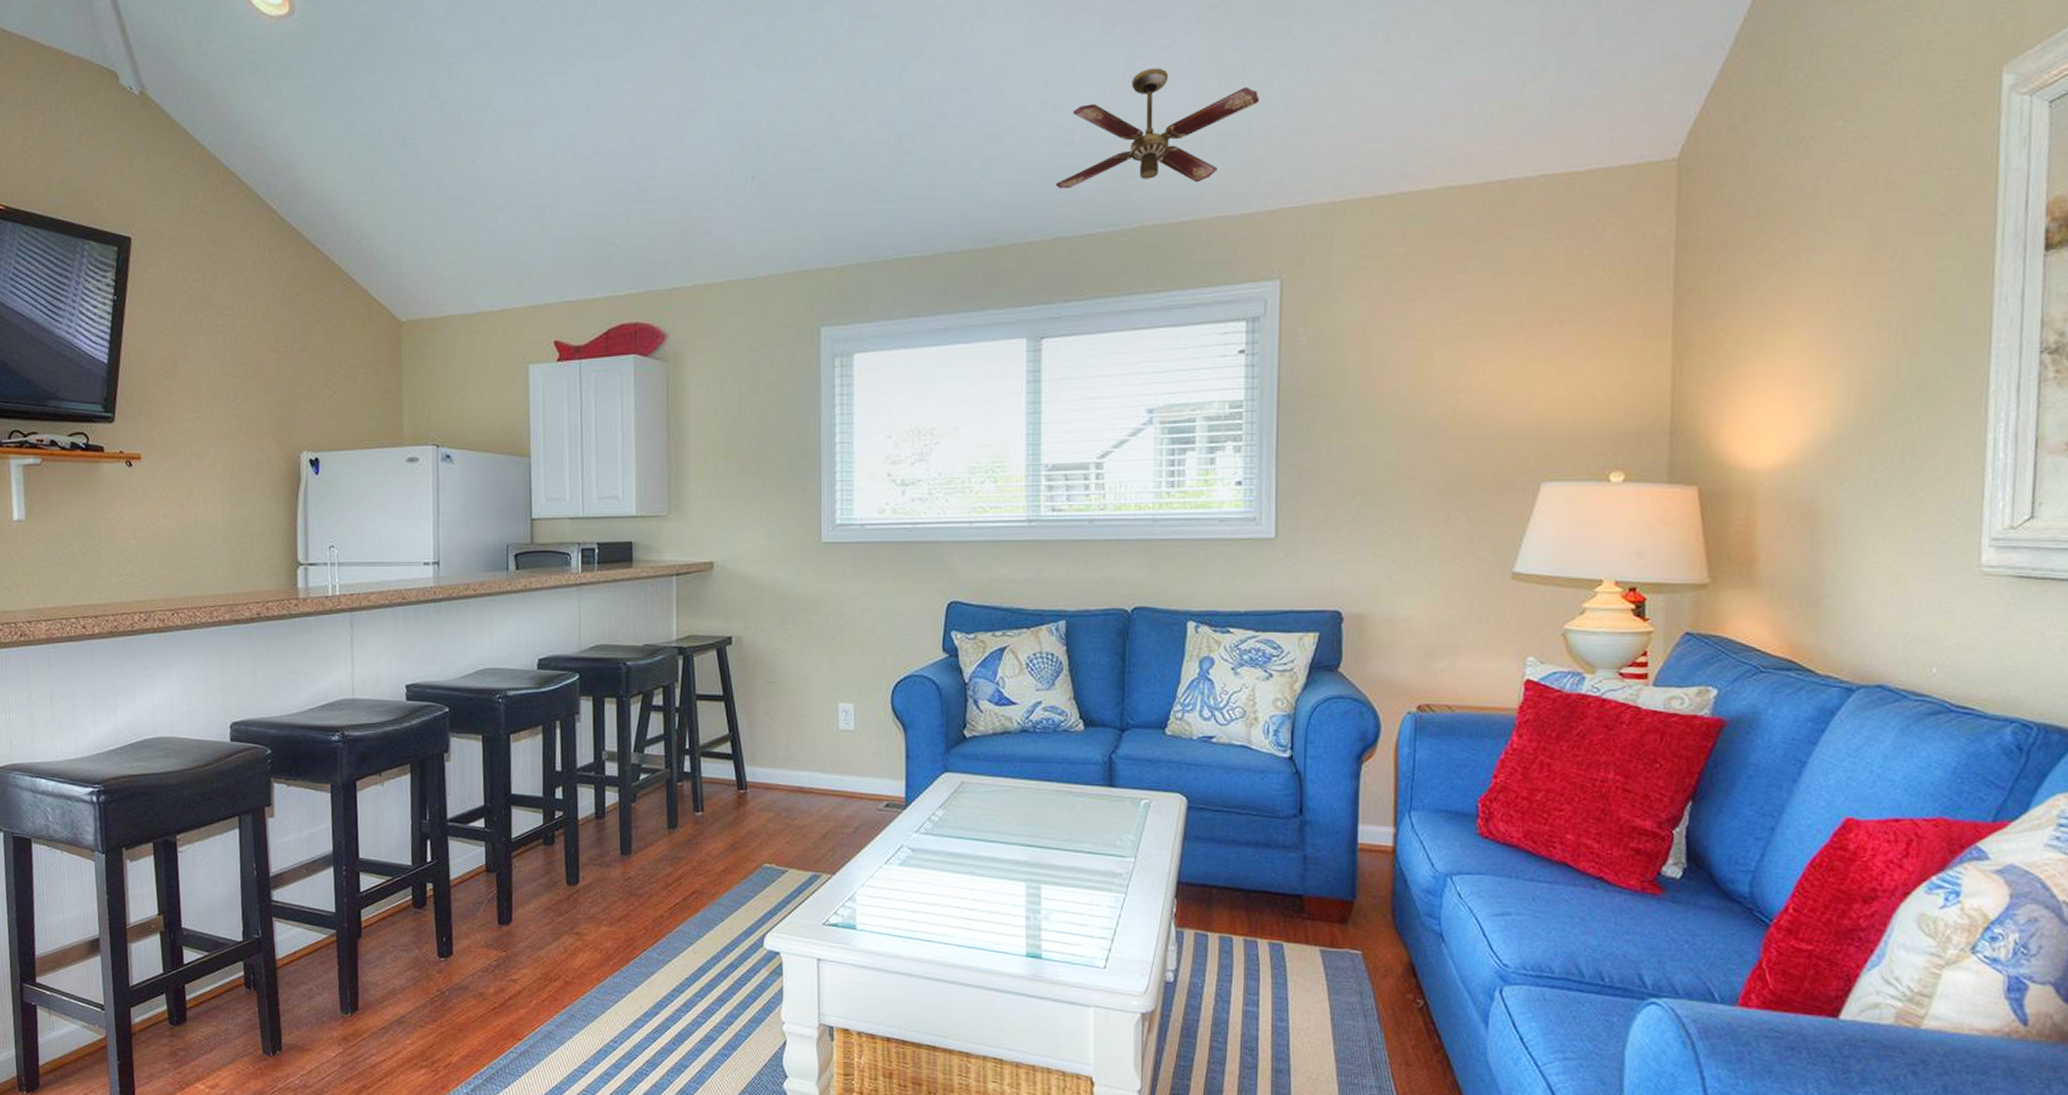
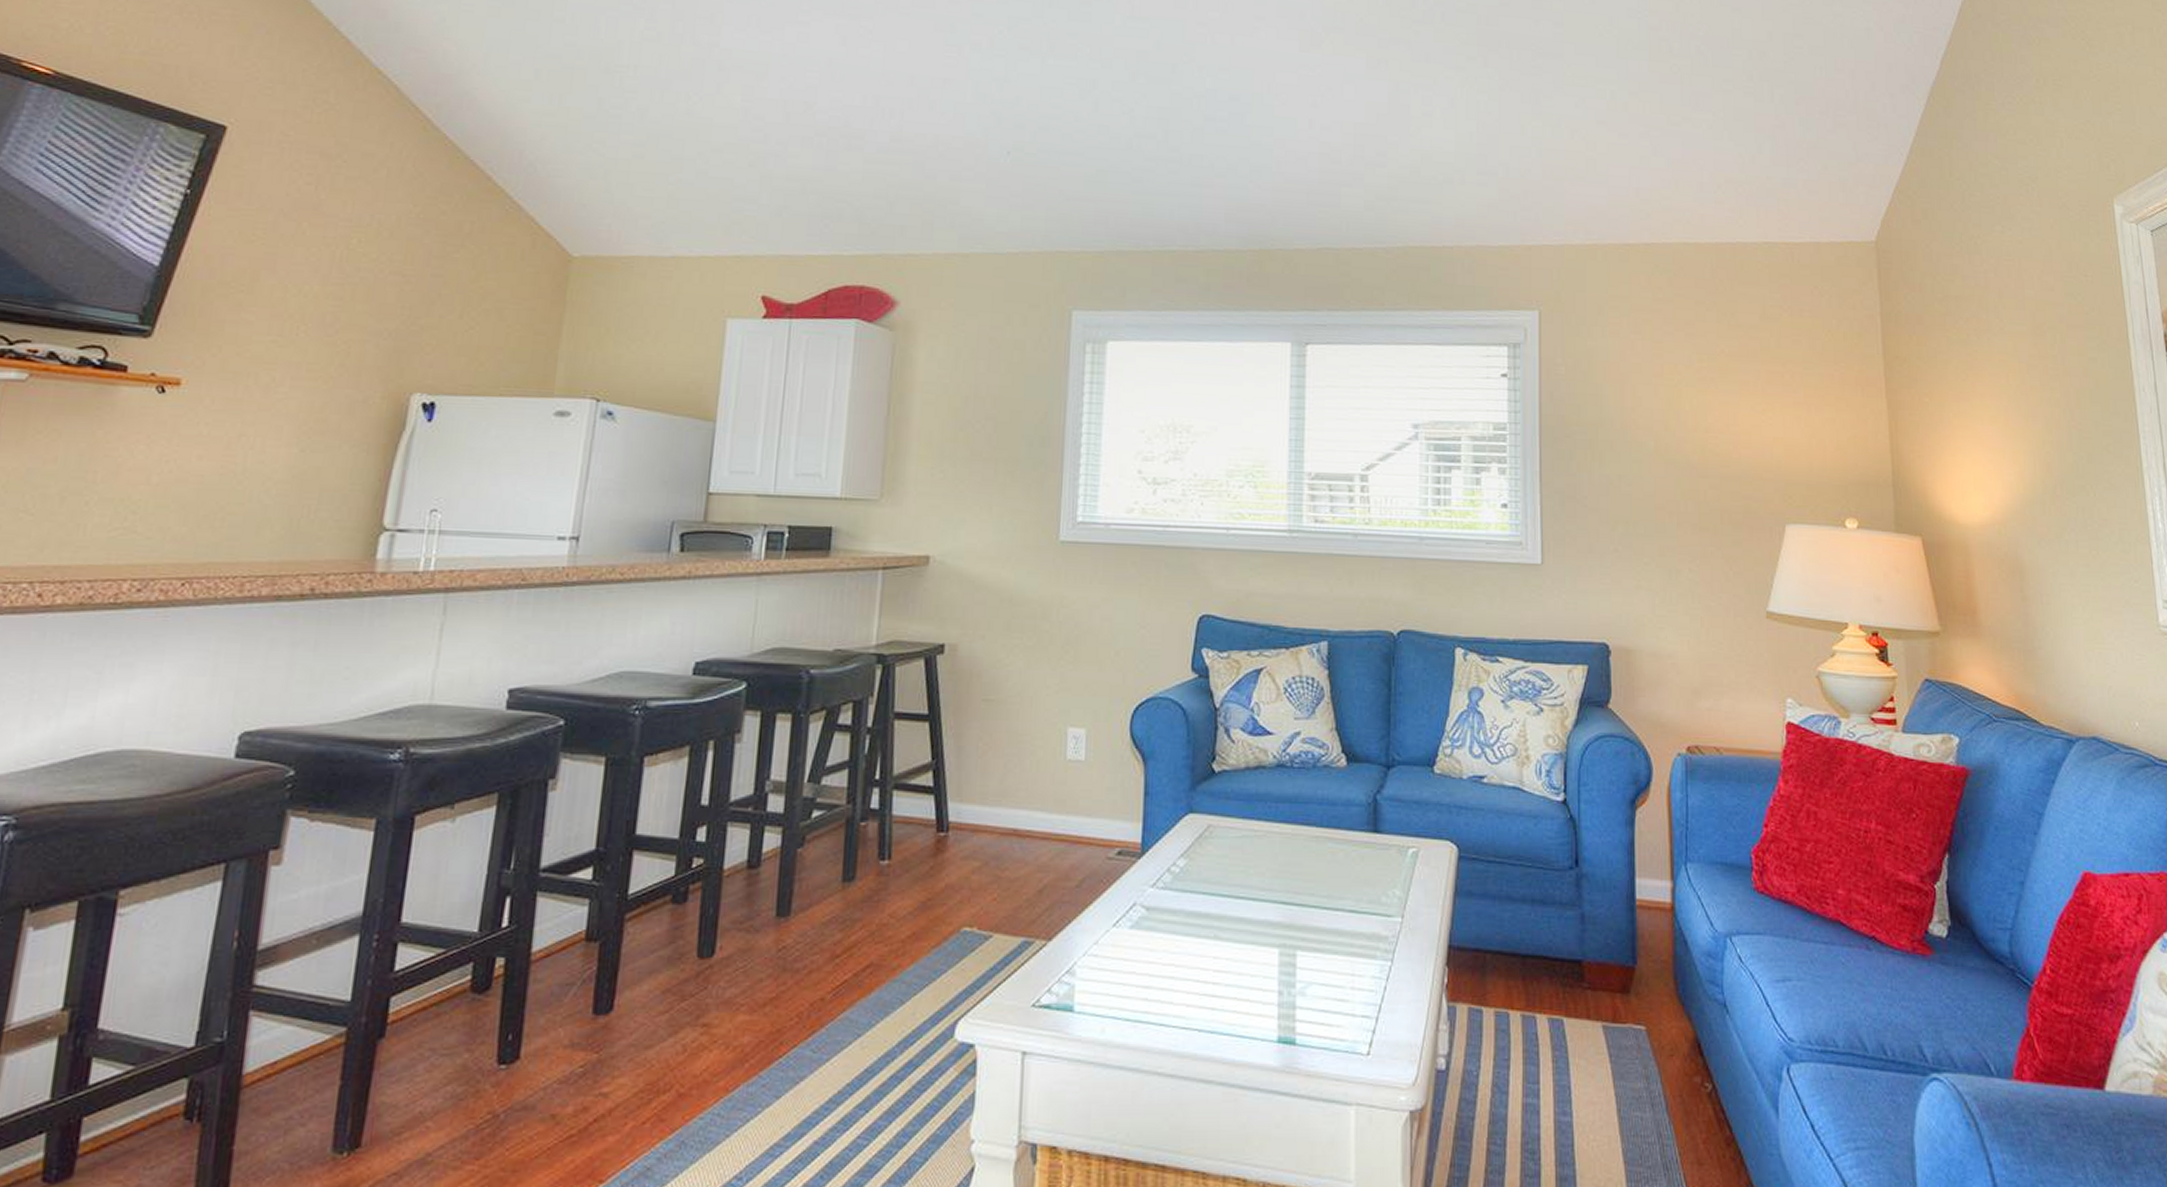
ceiling fan: present [1055,68,1260,189] -> none [1322,103,1515,212]

